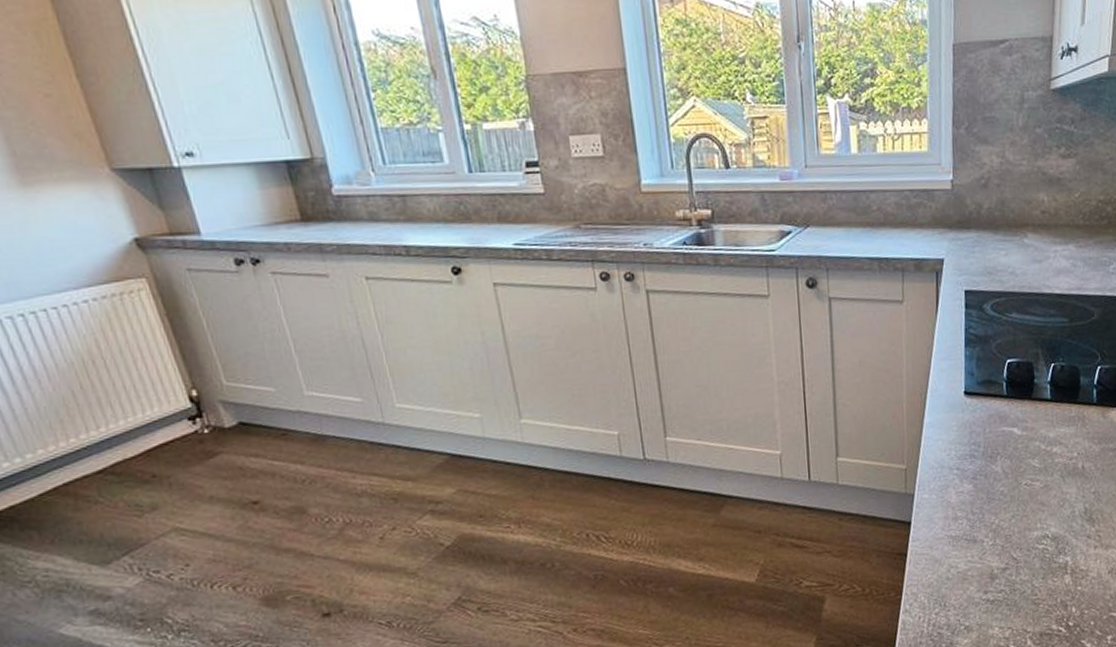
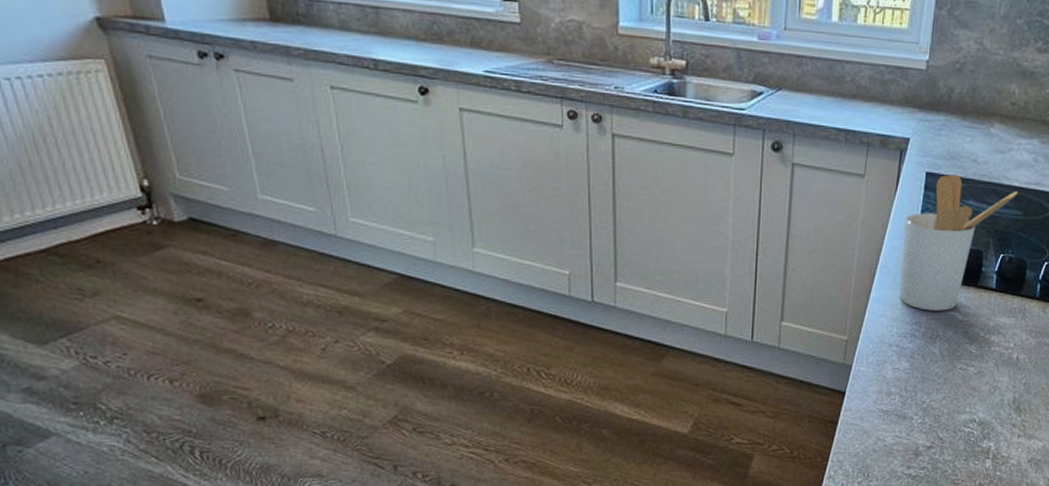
utensil holder: none [949,288,1062,430] -> present [899,173,1019,311]

